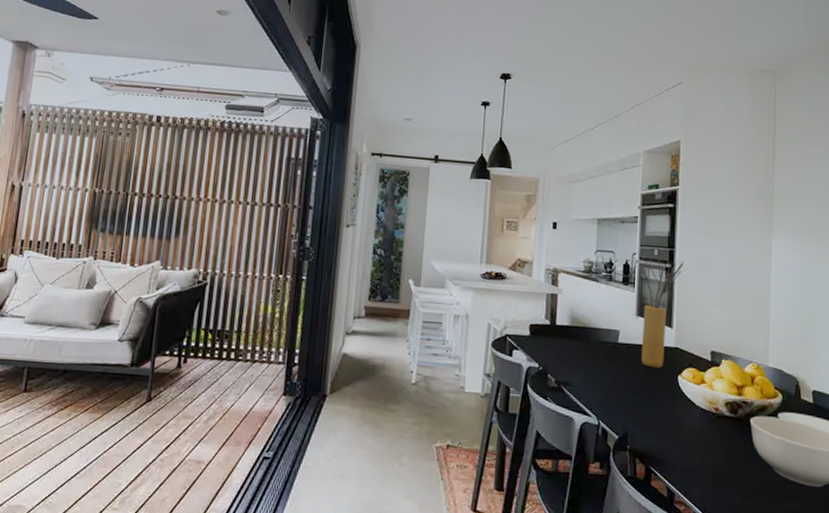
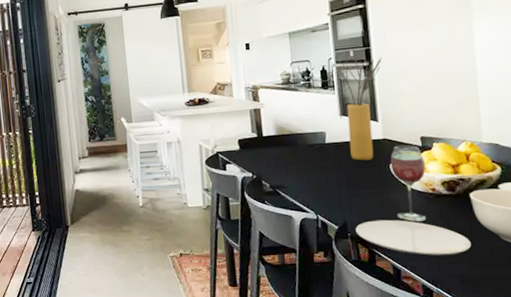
plate: none [635,434,747,484] -> present [355,219,472,256]
wineglass: none [678,356,713,443] -> present [390,145,427,222]

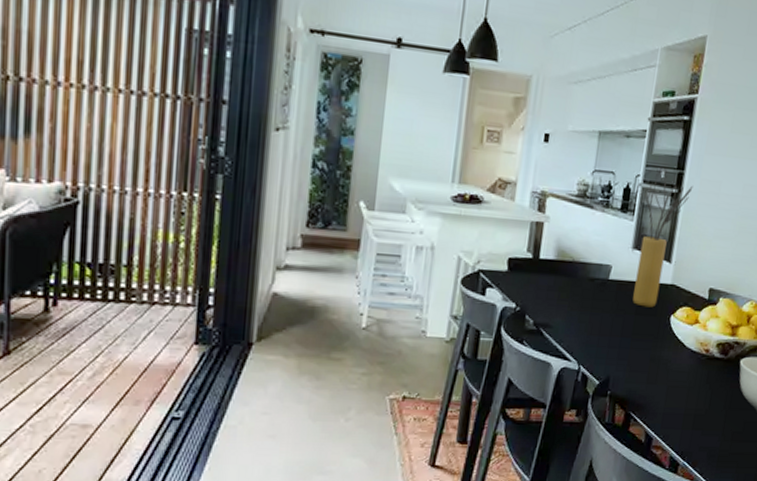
plate: present [355,219,472,256] -> none [616,378,729,426]
wineglass: present [390,145,427,222] -> none [663,294,708,386]

